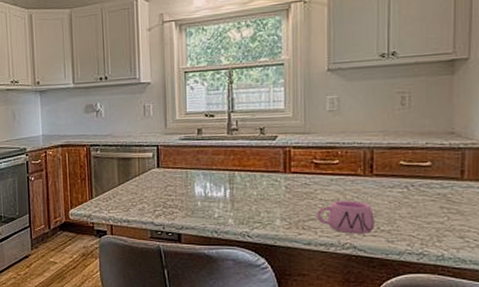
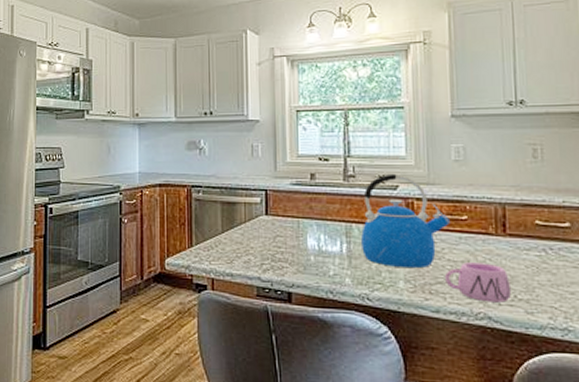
kettle: none [243,125,324,209] -> present [361,173,451,269]

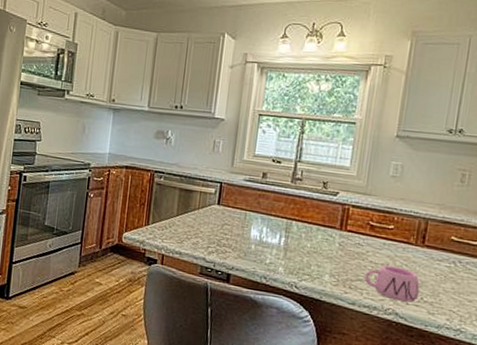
kettle: present [361,173,451,269] -> none [297,181,379,266]

